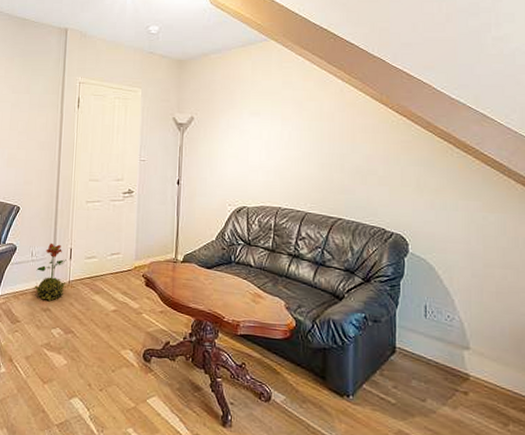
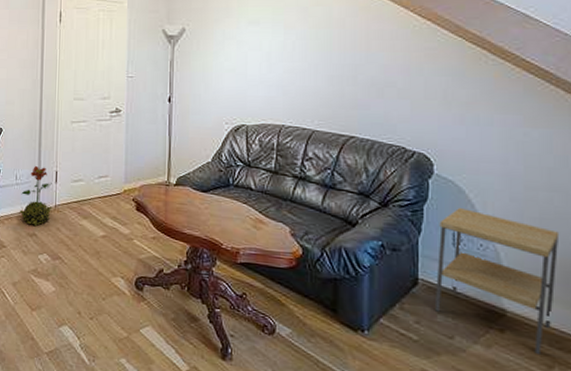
side table: none [409,283,513,413] -> present [434,208,560,354]

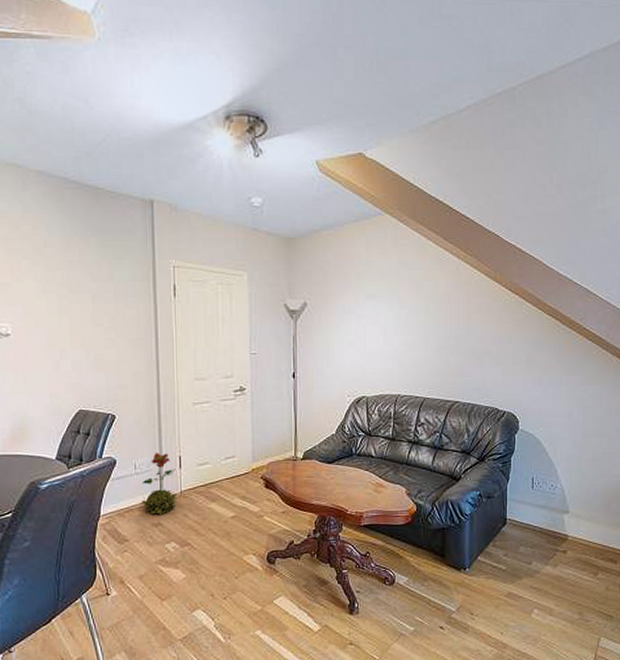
side table: present [434,208,560,354] -> none [518,457,605,566]

